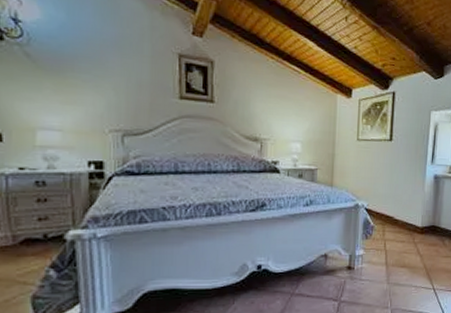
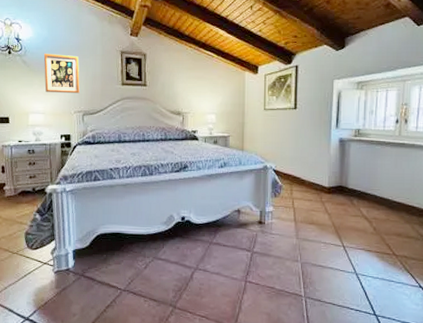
wall art: none [60,44,118,106] -> present [44,53,80,94]

